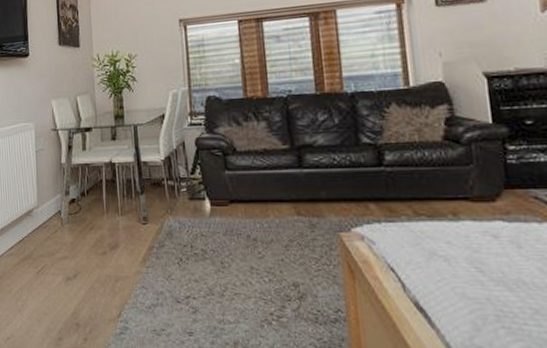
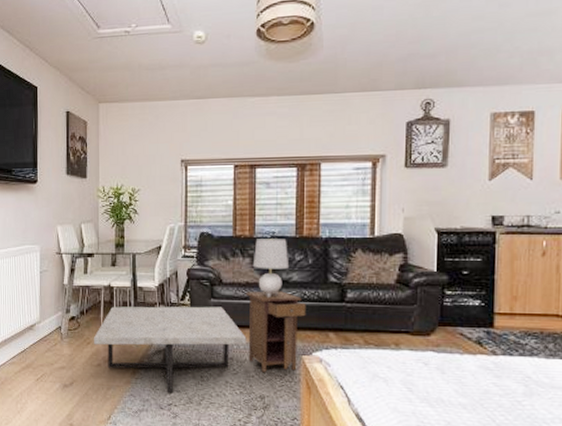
coffee table: none [96,179,271,282] -> present [93,306,247,392]
nightstand: none [264,157,338,254] -> present [246,291,306,372]
table lamp: none [269,97,313,165] -> present [252,239,290,297]

